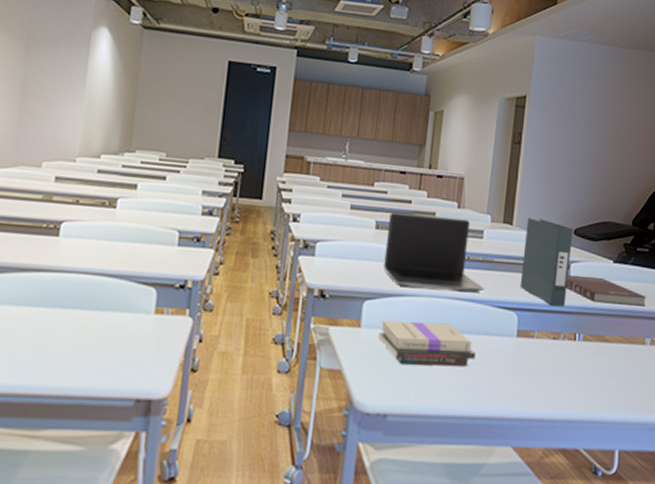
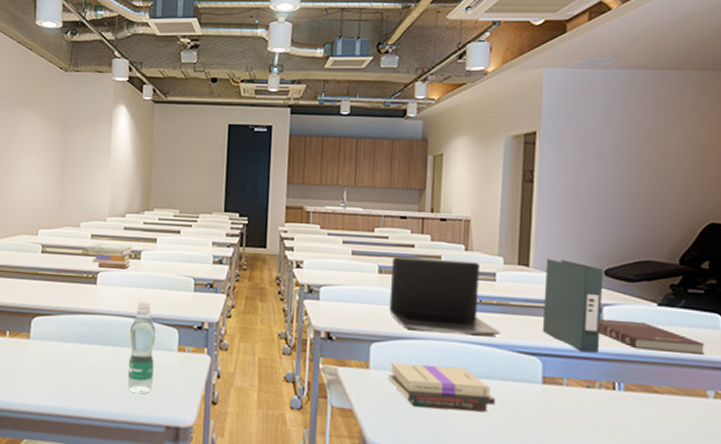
books: none [47,187,107,219] -> present [85,243,132,269]
bottle: none [91,256,130,364] -> present [127,300,156,394]

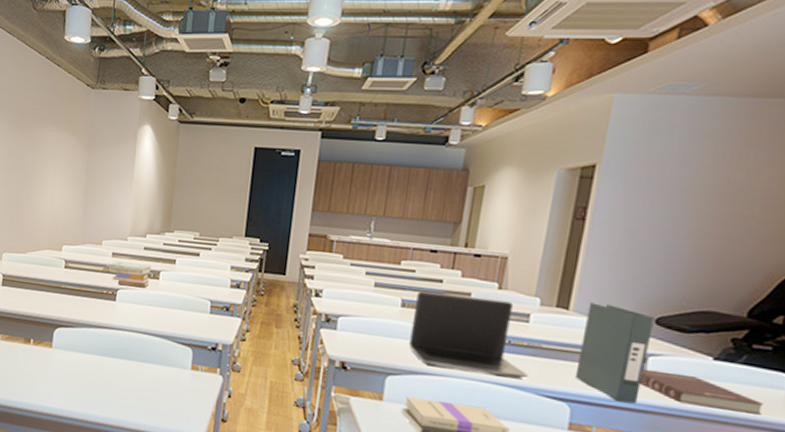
bottle: present [127,300,156,394] -> none [141,319,171,407]

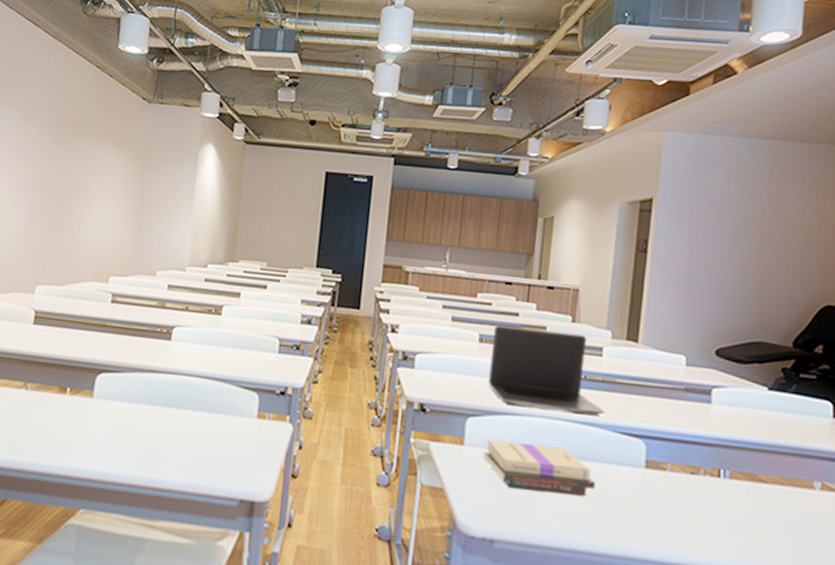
books: present [106,261,152,288] -> none [161,294,213,325]
binder: present [575,302,655,404] -> none [648,335,715,438]
book: present [639,368,763,415] -> none [706,401,813,444]

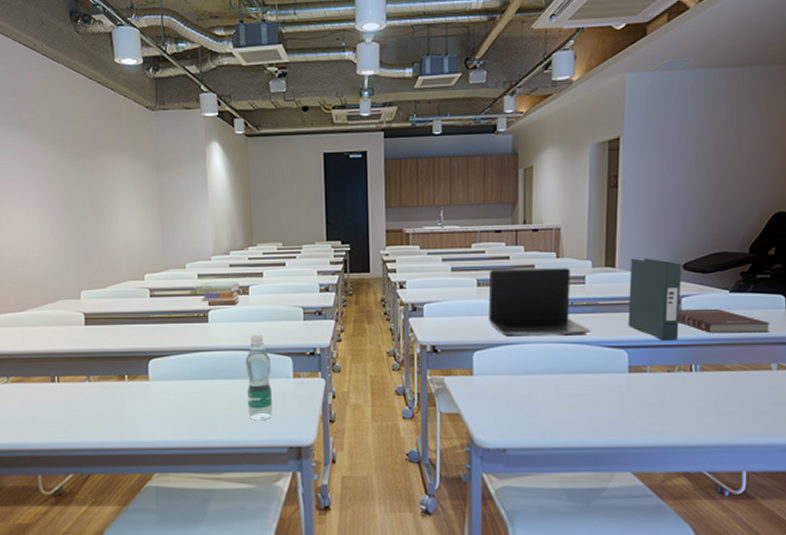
books: none [161,294,213,325] -> present [193,282,240,306]
bottle: none [199,360,234,464] -> present [246,333,272,421]
books: present [482,439,595,496] -> none [490,366,587,406]
binder: none [648,335,715,438] -> present [628,258,682,341]
book: none [706,401,813,444] -> present [678,308,769,333]

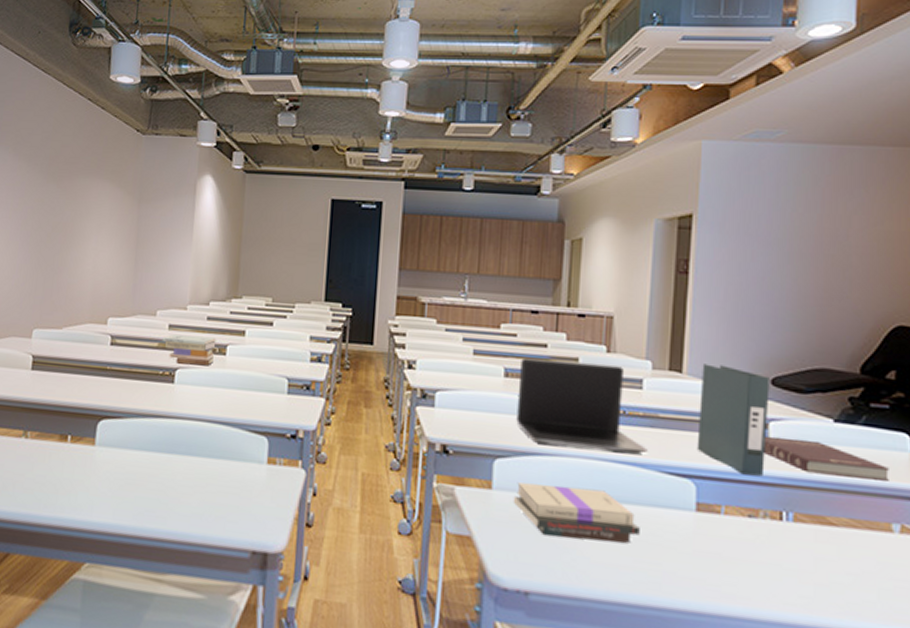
bottle: present [246,333,272,421] -> none [207,403,242,513]
books: none [490,366,587,406] -> present [513,482,640,543]

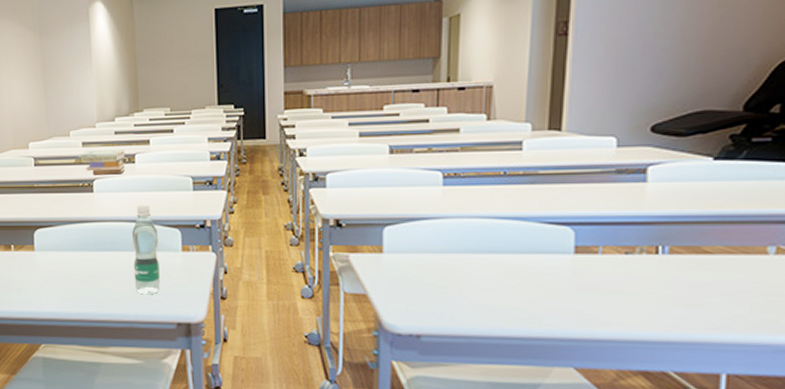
bottle: none [207,403,242,513] -> present [132,204,160,295]
books: present [513,482,640,543] -> none [402,244,521,288]
laptop computer: present [516,358,648,454] -> none [403,132,528,209]
binder: present [696,364,770,477] -> none [575,119,650,217]
book: present [763,435,889,481] -> none [641,179,768,209]

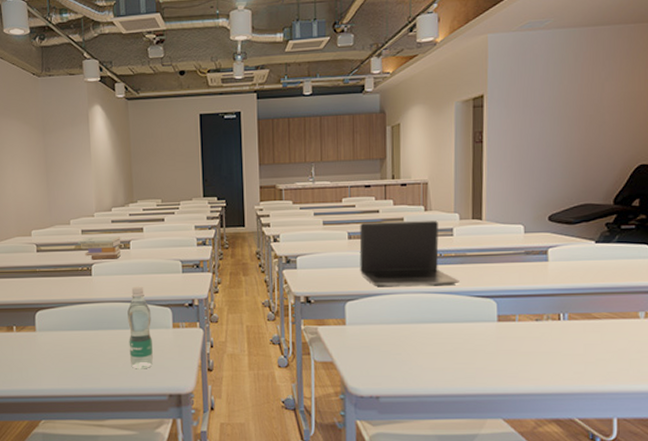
laptop computer: none [403,132,528,209] -> present [359,221,460,286]

